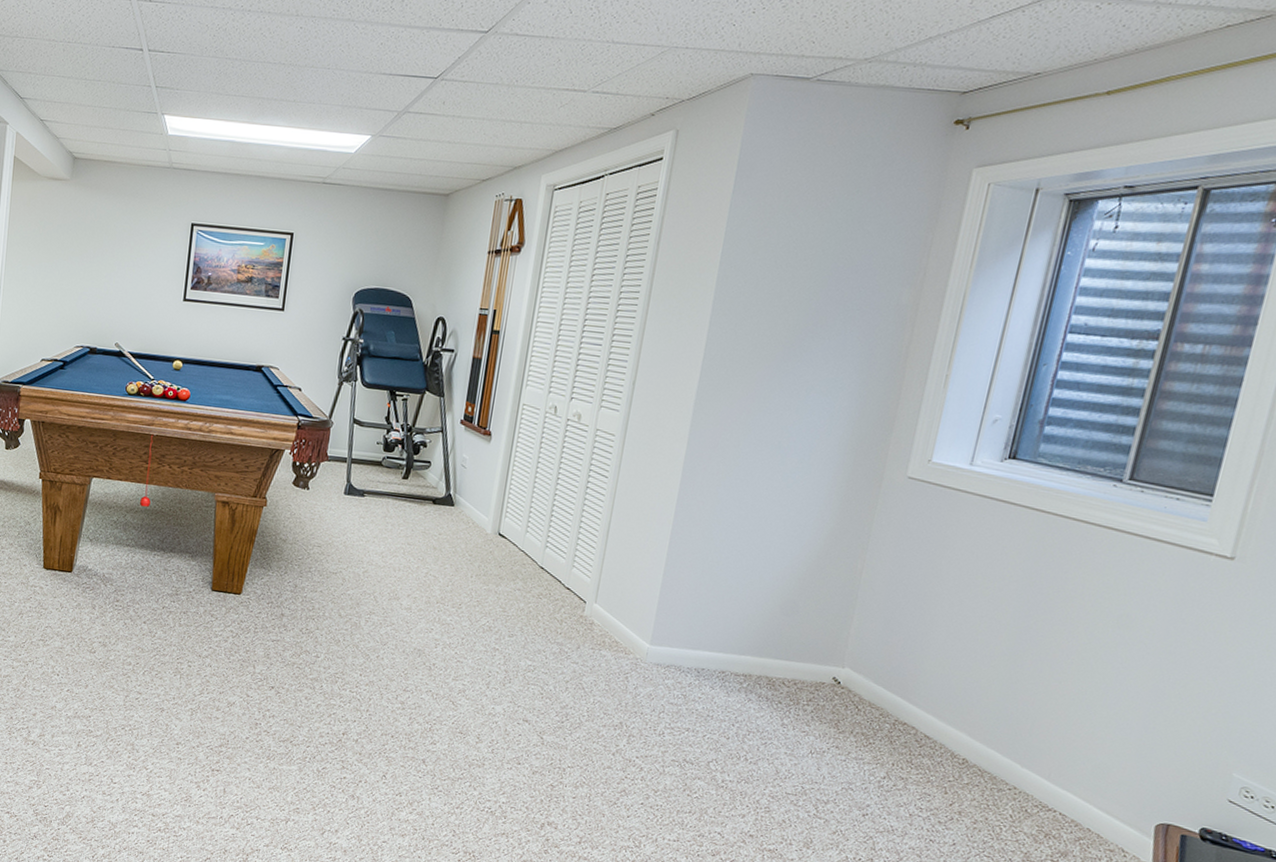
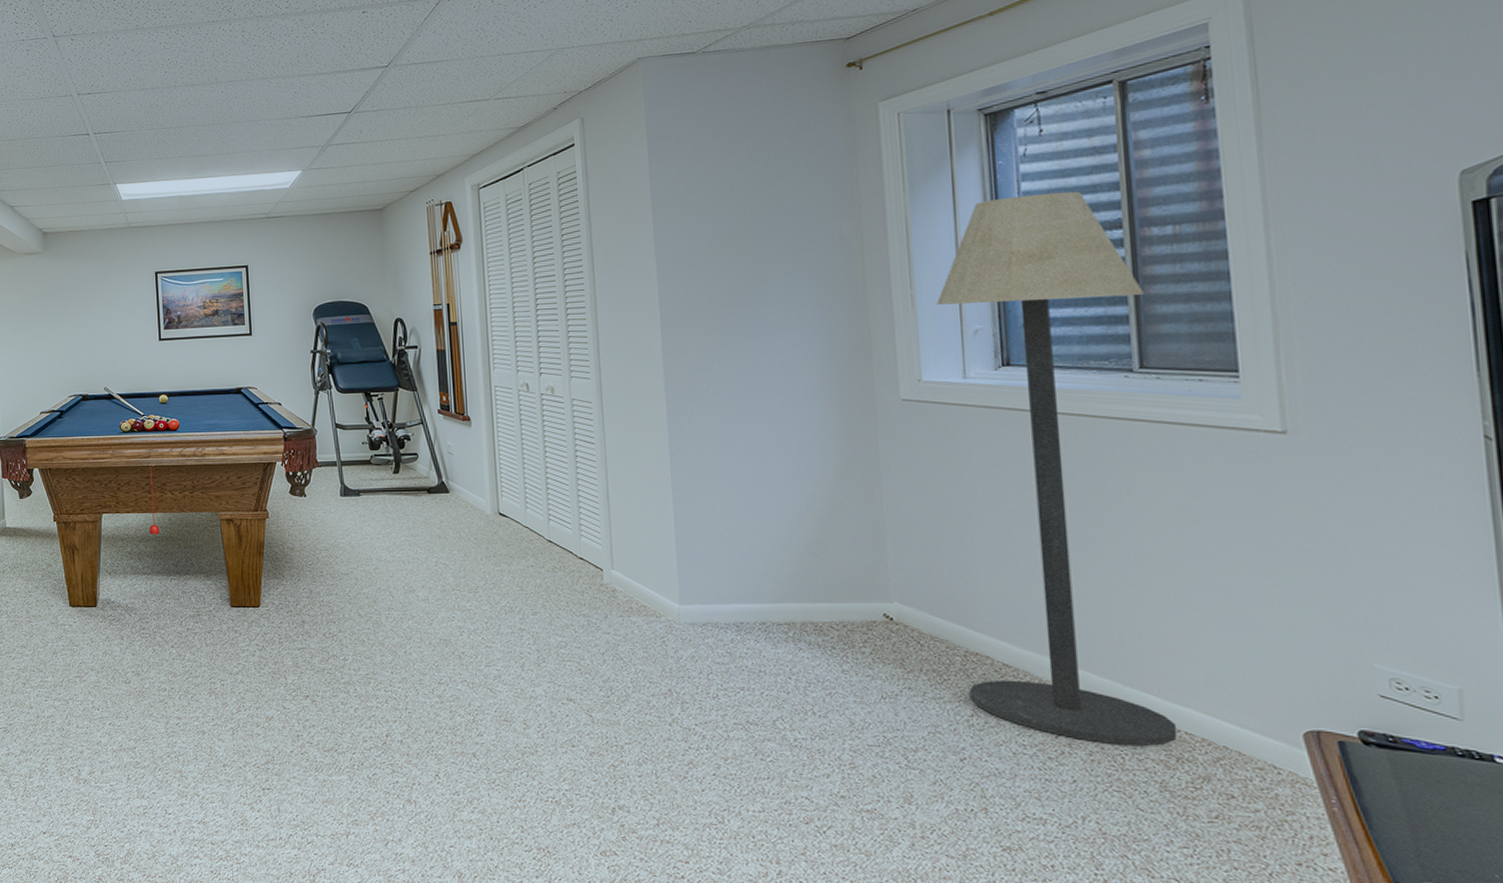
floor lamp: none [887,290,1157,822] -> present [936,191,1178,747]

